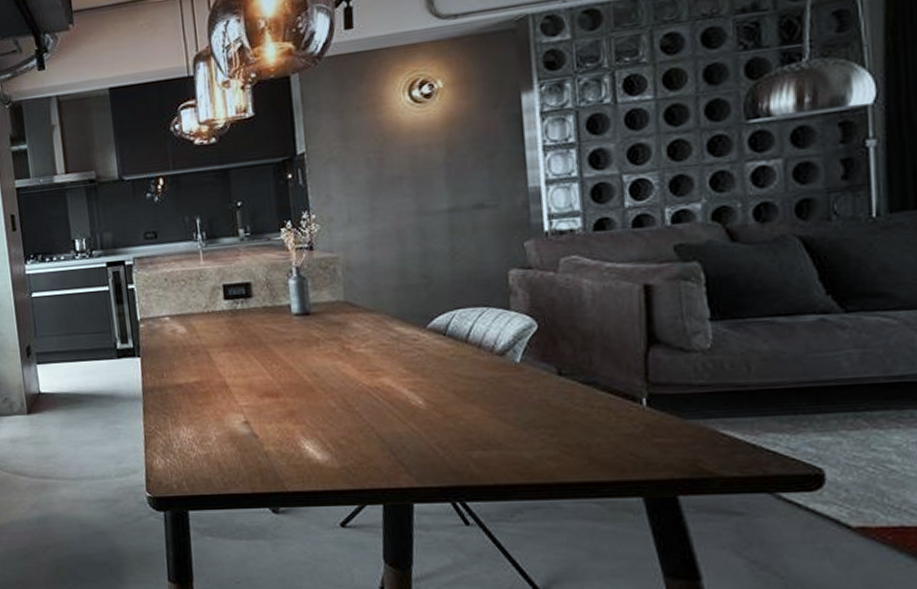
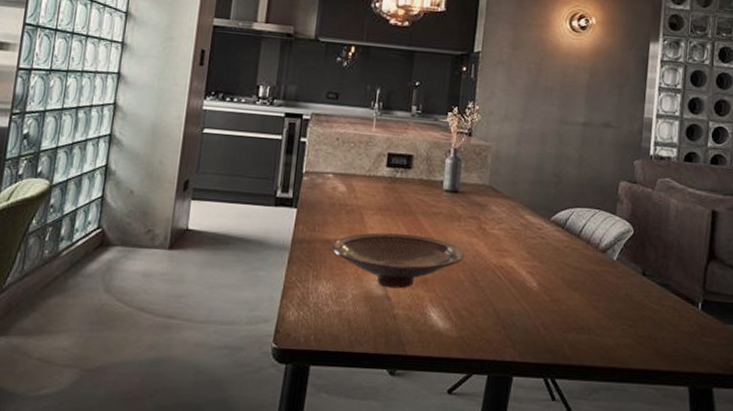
bowl: none [183,366,331,426] -> present [330,232,465,289]

